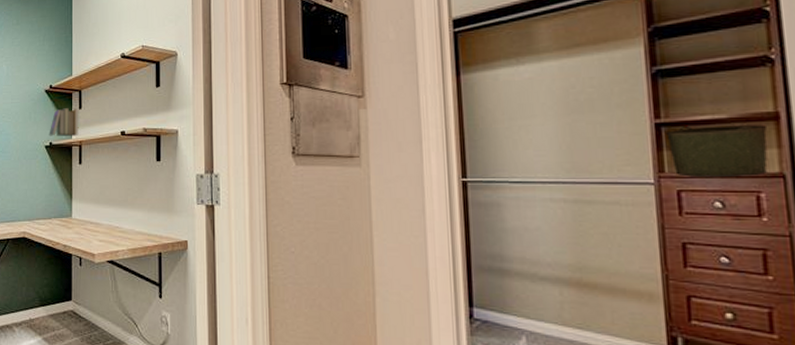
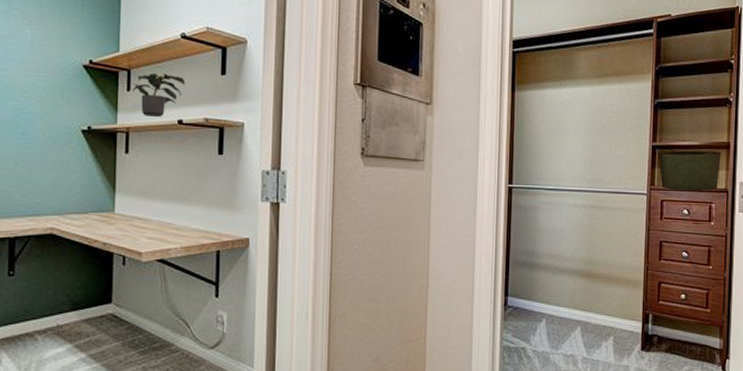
books: present [49,108,79,137] -> none [87,88,127,122]
potted plant: none [83,90,125,130] -> present [133,73,184,117]

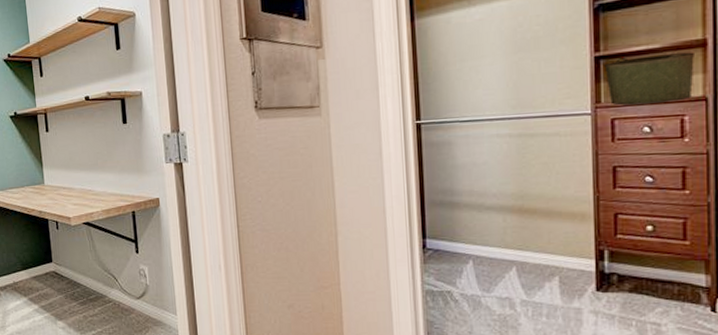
potted plant: present [133,73,184,117] -> none [45,56,86,97]

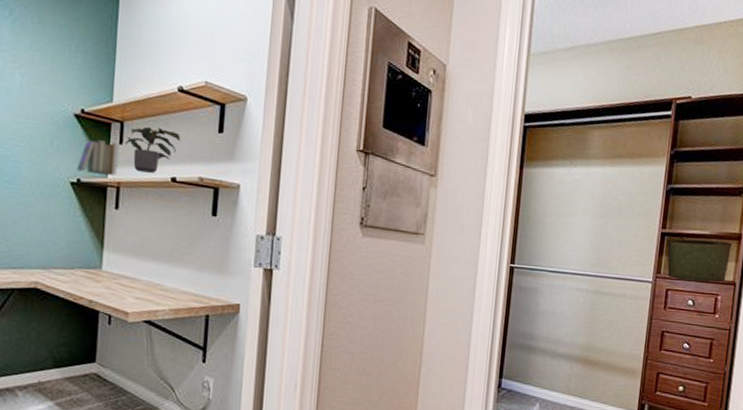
books: none [12,76,43,106] -> present [76,140,119,176]
potted plant: none [45,56,86,97] -> present [125,126,180,173]

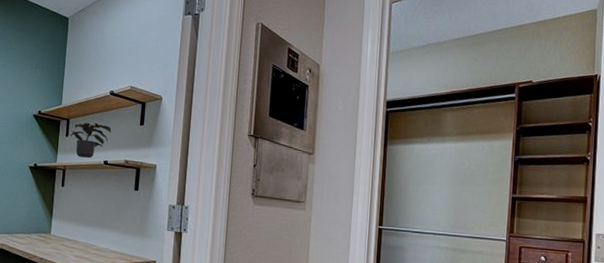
books: present [76,140,119,176] -> none [34,134,66,161]
basket: present [667,238,732,282] -> none [518,201,578,240]

